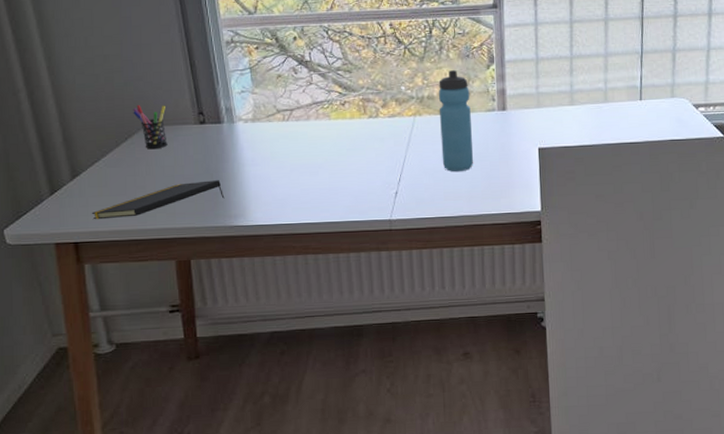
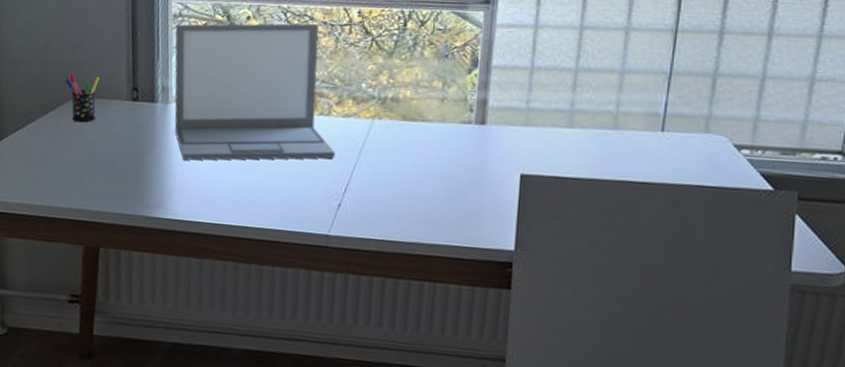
notepad: present [91,180,225,220] -> none [6,162,146,192]
laptop: none [229,38,387,171] -> present [174,23,335,161]
water bottle: present [438,70,474,172] -> none [399,71,443,191]

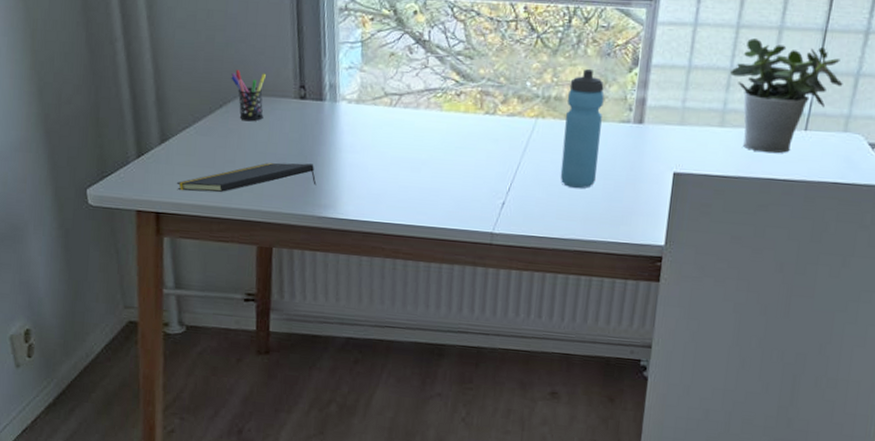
notepad: none [6,162,146,192] -> present [176,162,317,193]
laptop: present [174,23,335,161] -> none [341,18,500,160]
water bottle: none [399,71,443,191] -> present [560,69,605,189]
potted plant: none [576,39,700,156] -> present [730,38,843,154]

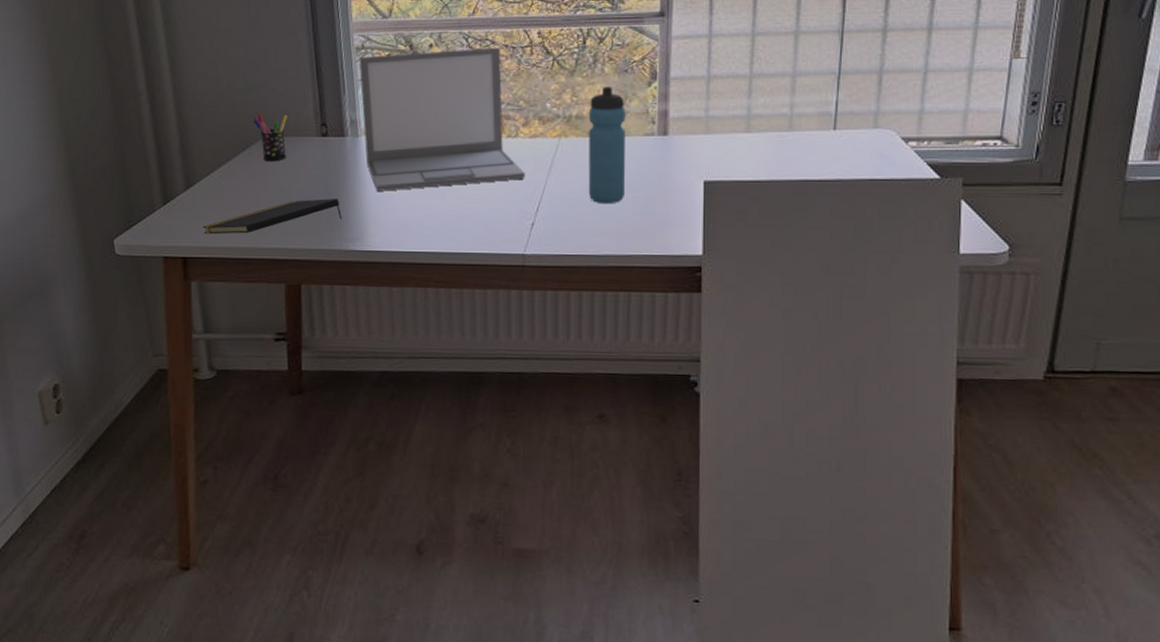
laptop: none [341,18,500,160] -> present [359,47,525,191]
potted plant: present [730,38,843,154] -> none [751,45,867,155]

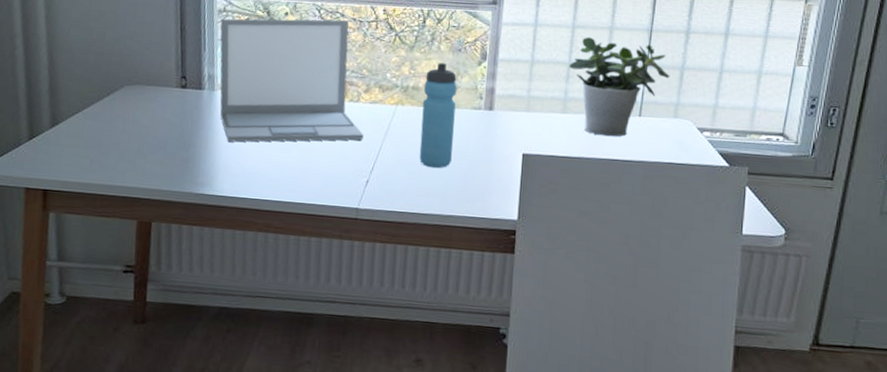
notepad: present [202,198,343,235] -> none [64,144,195,172]
pen holder: present [253,113,287,161] -> none [119,62,151,107]
potted plant: none [751,45,867,155] -> present [569,37,670,137]

